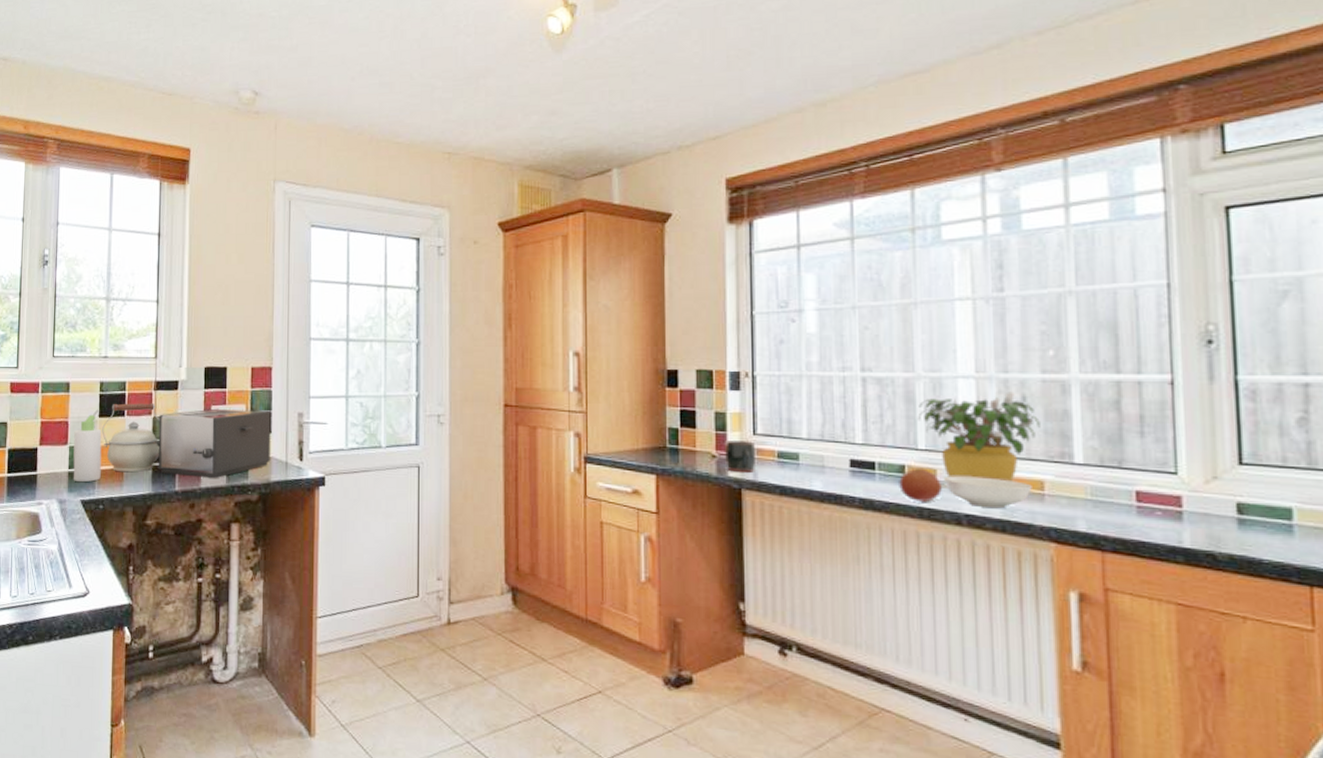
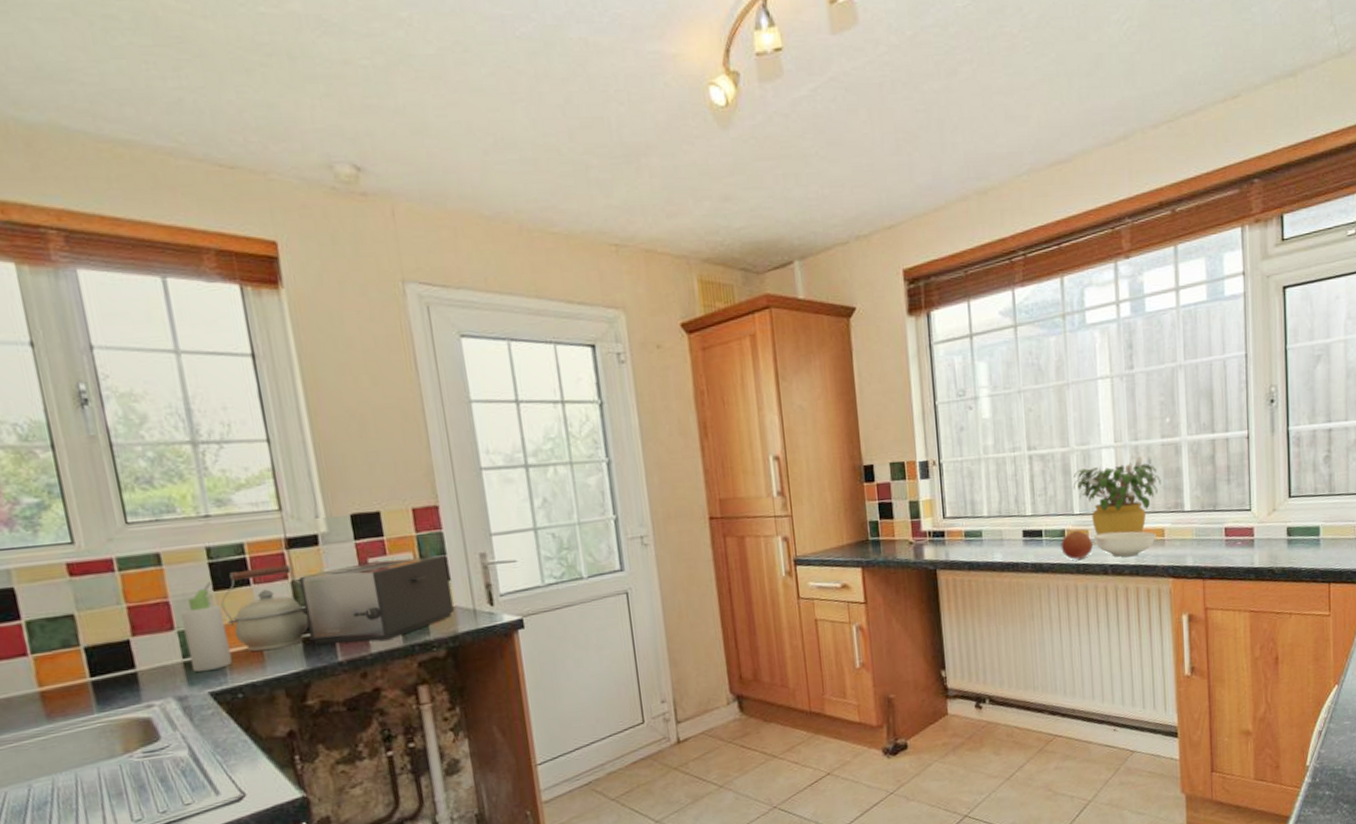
mug: present [725,441,757,472] -> none [920,524,947,555]

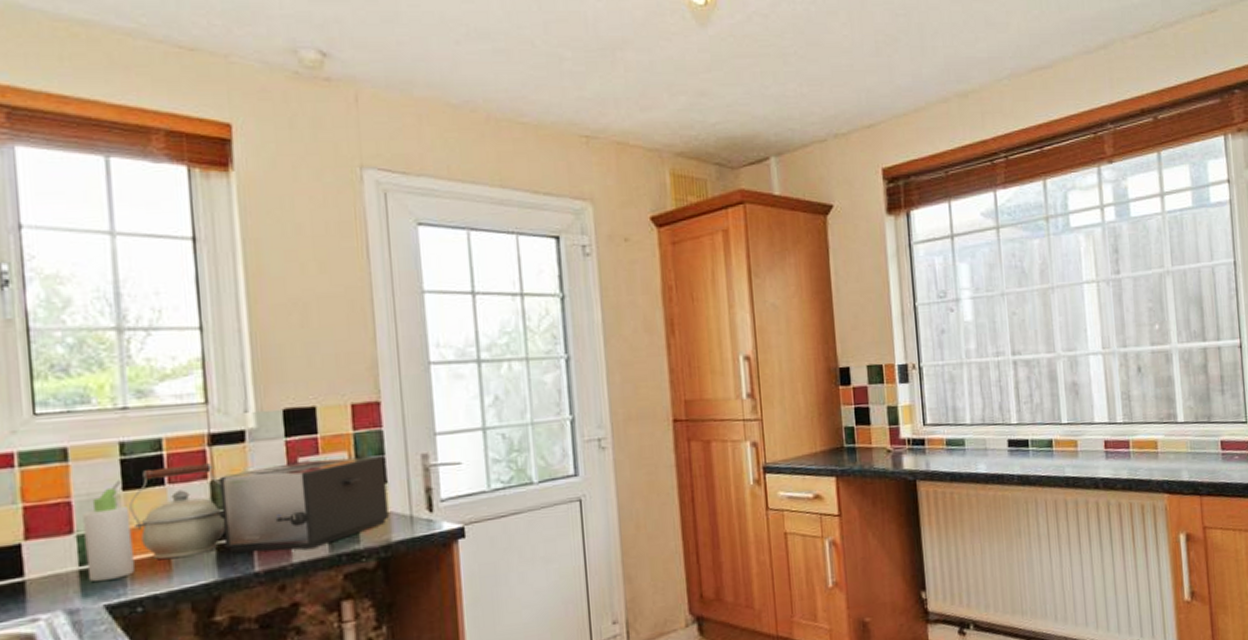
fruit: present [1061,530,1093,560] -> none [1048,440,1082,472]
potted flower: present [1073,456,1161,536] -> none [1060,364,1152,447]
bowl: present [1093,531,1156,557] -> none [1082,442,1149,470]

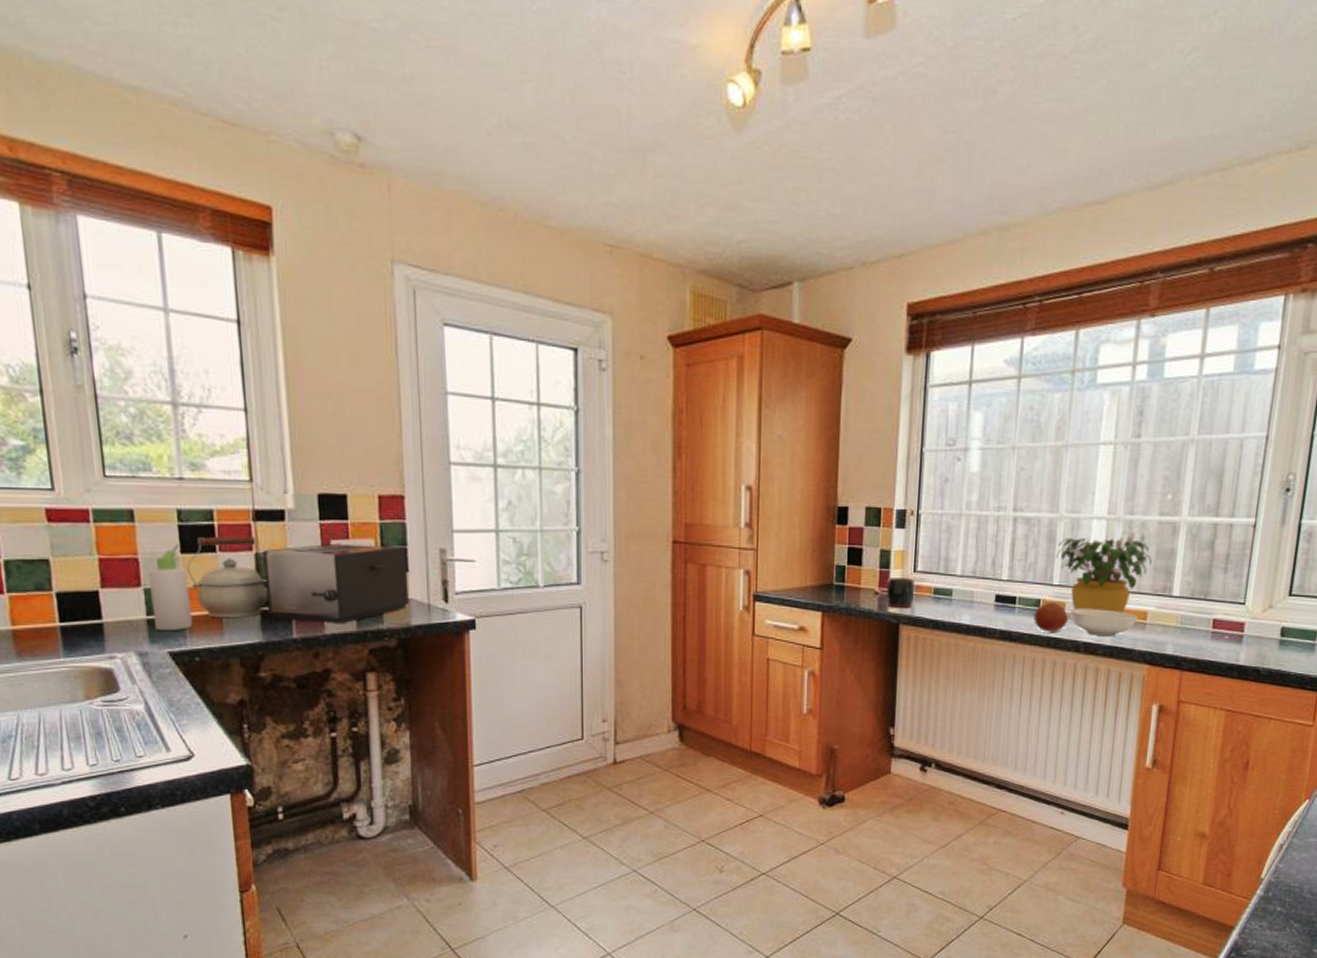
mug: none [898,432,928,464] -> present [886,578,915,608]
fruit: none [1048,440,1082,472] -> present [1033,601,1068,632]
potted flower: none [1060,364,1152,447] -> present [1055,532,1152,613]
bowl: none [1082,442,1149,470] -> present [1070,609,1138,637]

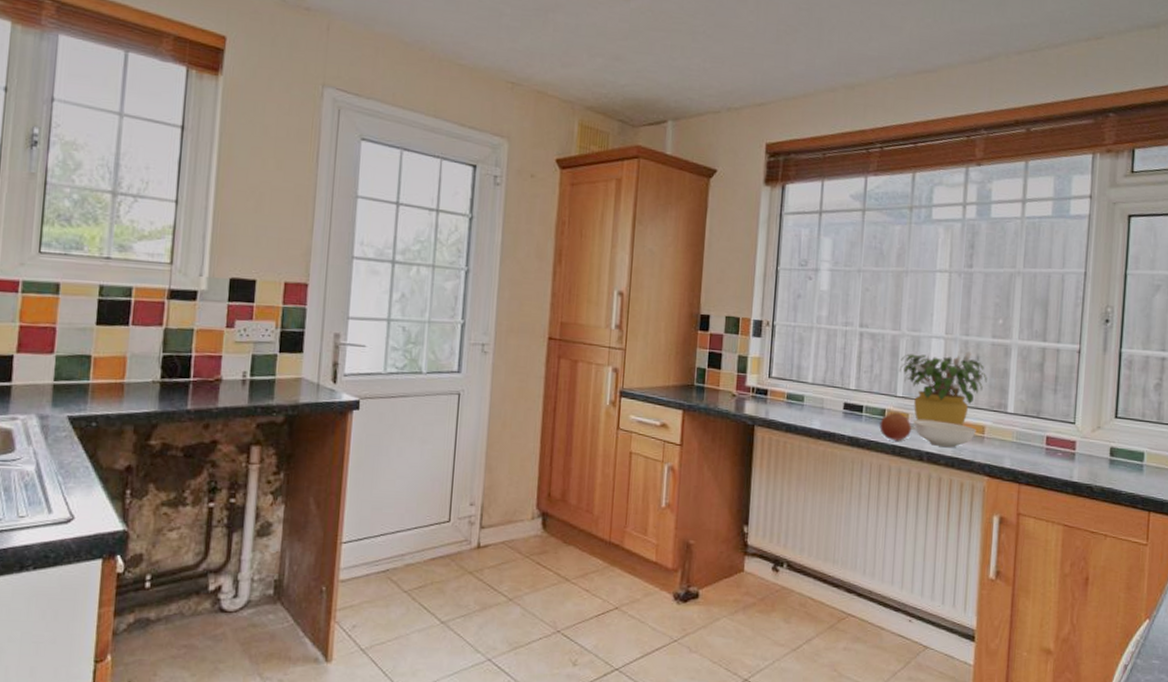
bottle: present [148,543,193,632] -> none [59,315,99,397]
kettle: present [187,535,268,619] -> none [99,310,173,388]
toaster: present [263,543,409,624] -> none [167,323,304,399]
mug: present [886,578,915,608] -> none [743,382,770,411]

